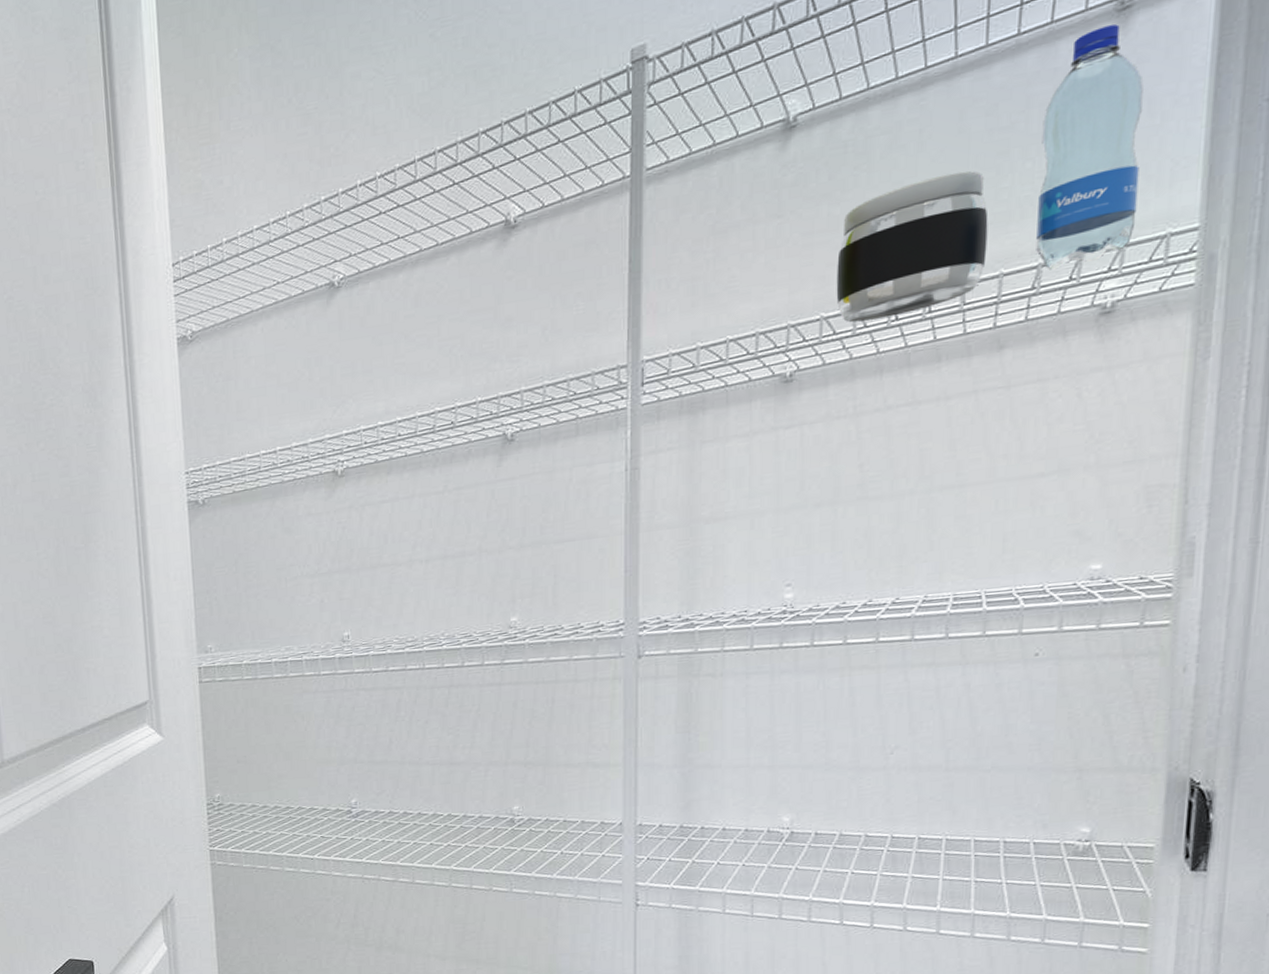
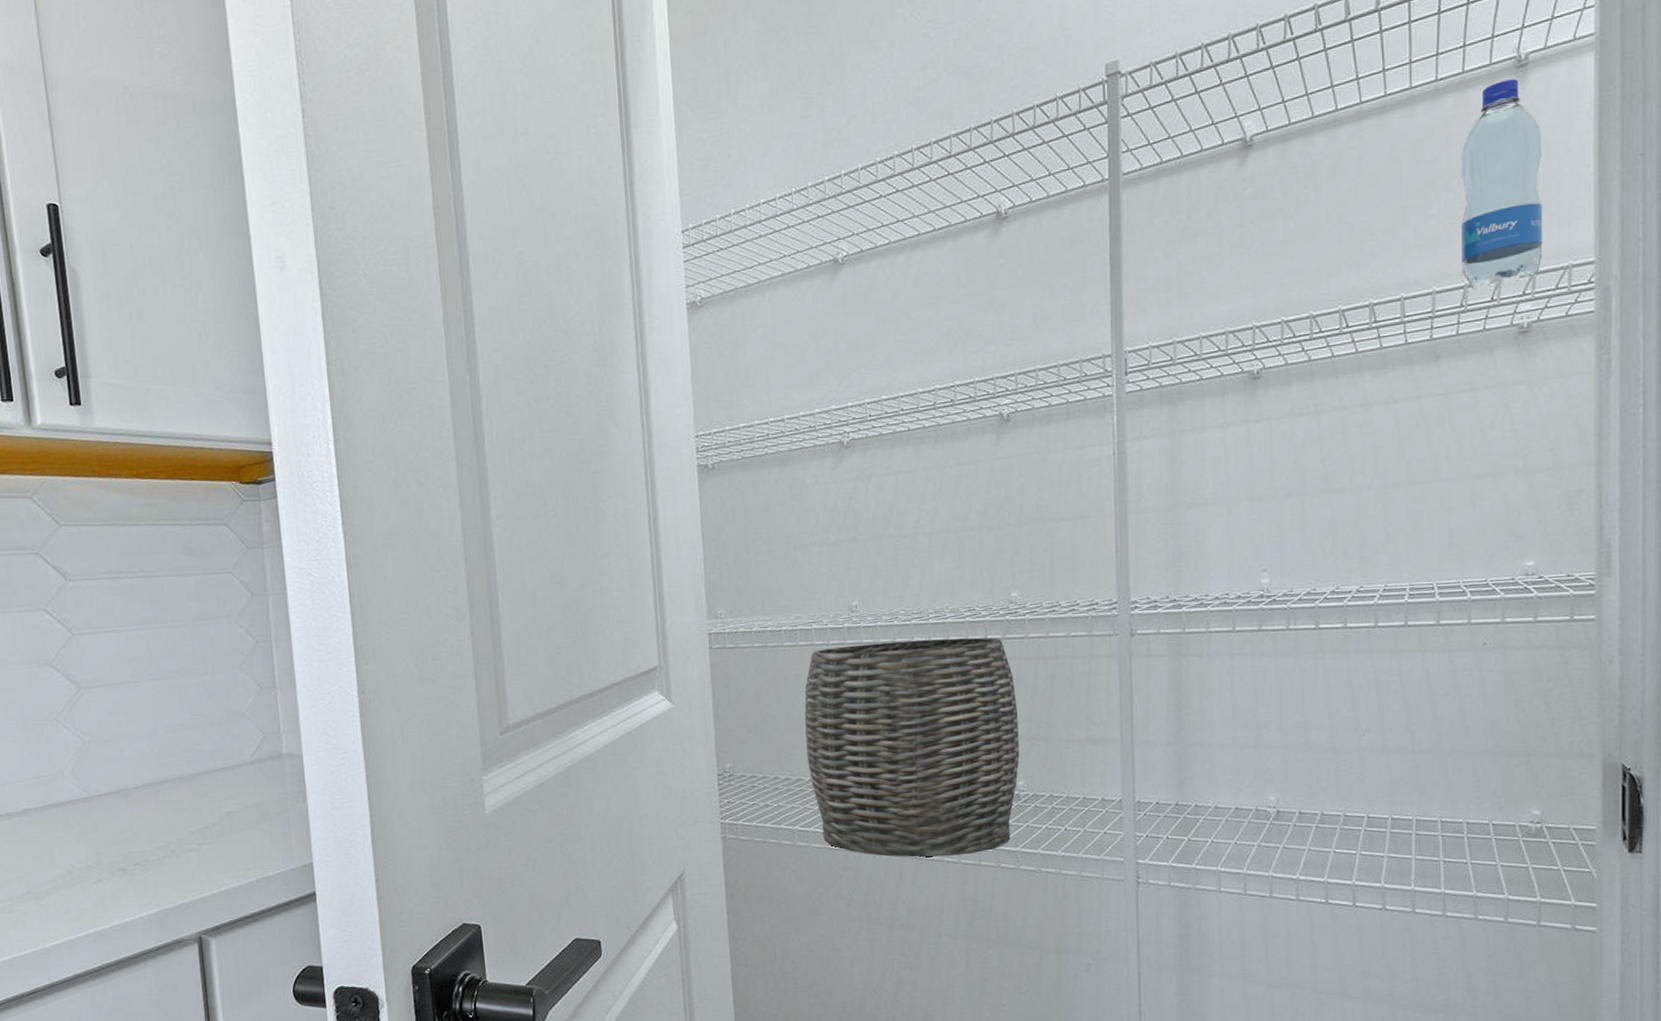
woven basket: none [294,663,515,882] -> present [804,637,1020,858]
jar: present [836,171,988,323] -> none [1293,197,1421,327]

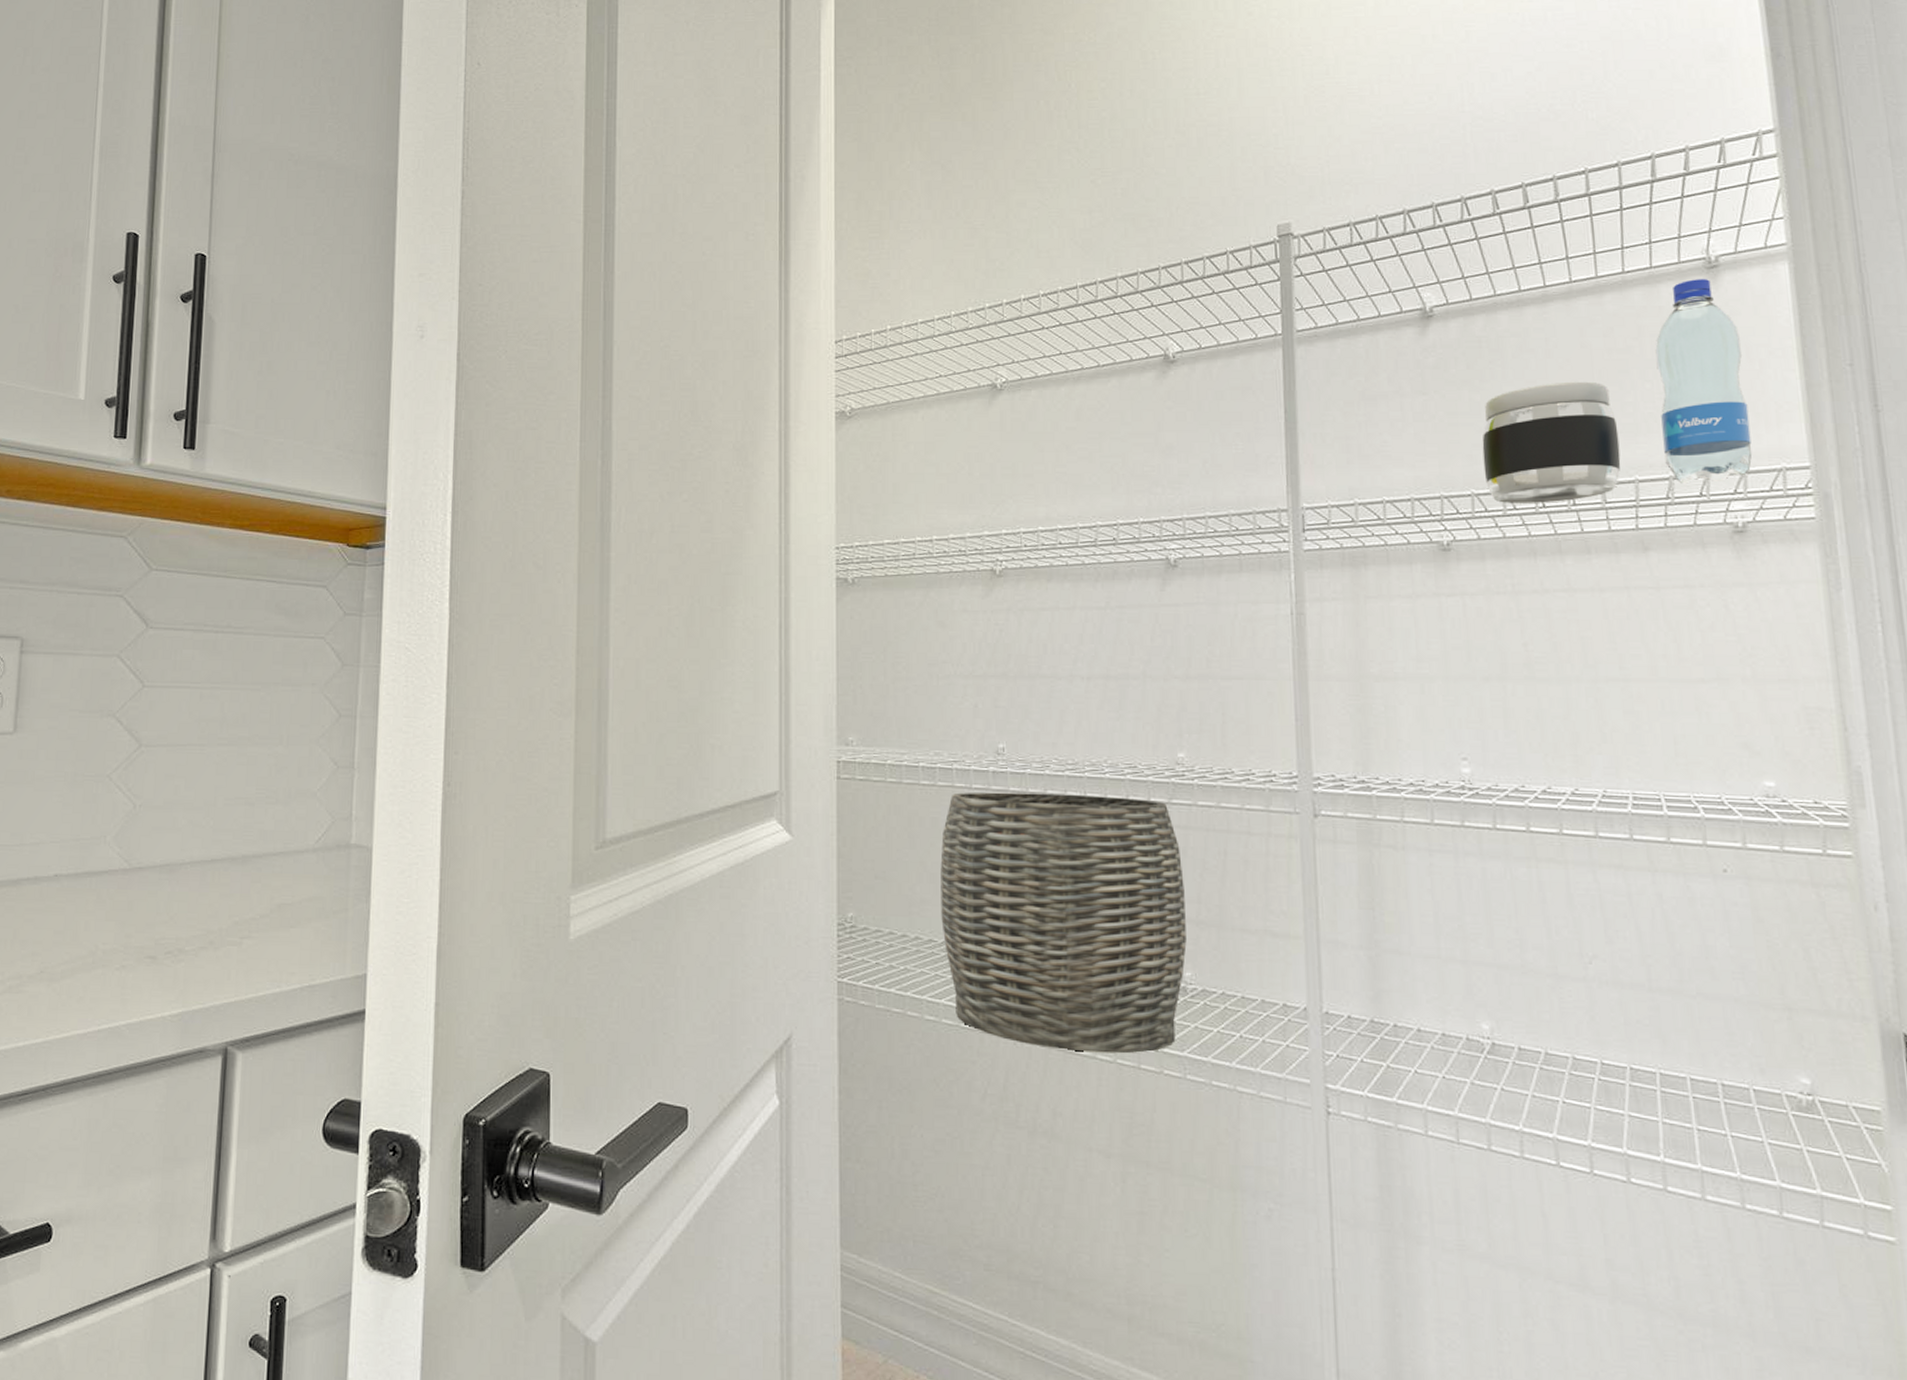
jar: none [1293,197,1421,327] -> present [1482,381,1621,503]

